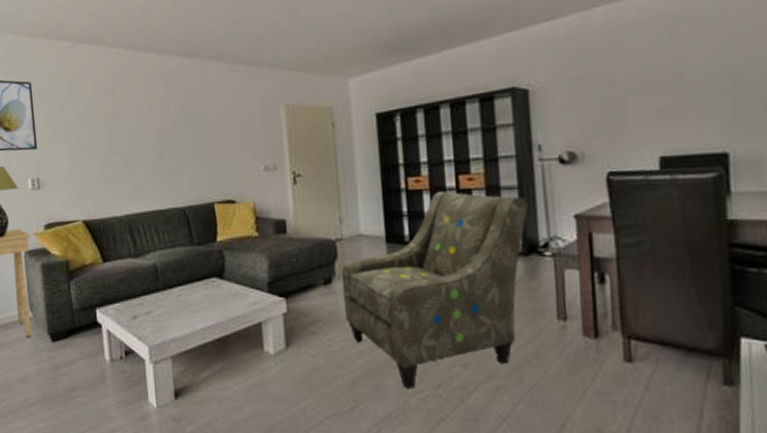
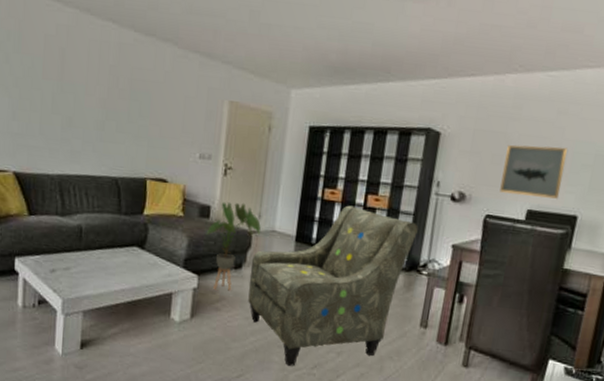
house plant: none [287,210,345,311] -> present [207,201,261,291]
wall art: none [614,75,698,143] -> present [499,145,569,199]

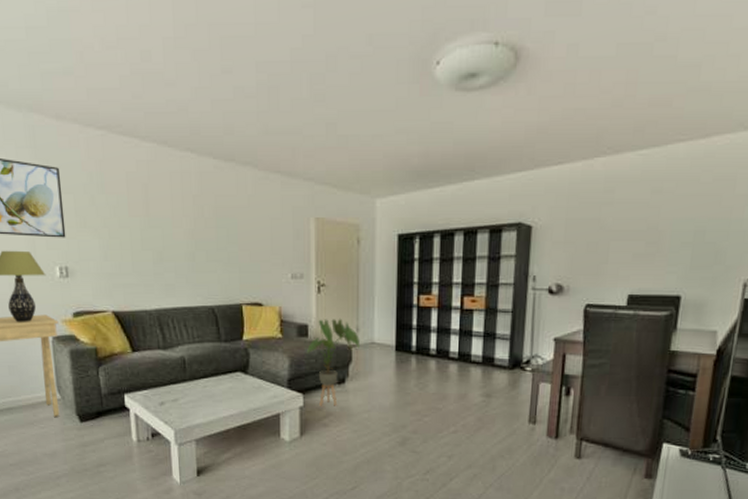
armchair: present [248,205,418,367] -> none [354,309,518,475]
wall art: present [499,145,569,199] -> none [598,227,666,282]

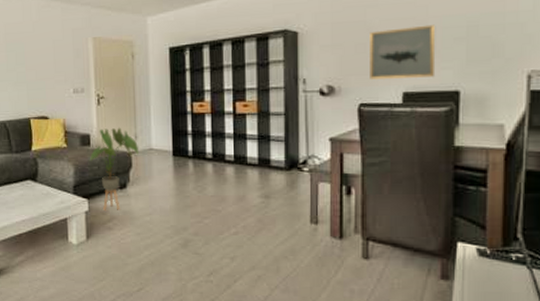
wall art: none [598,227,666,282] -> present [370,24,436,80]

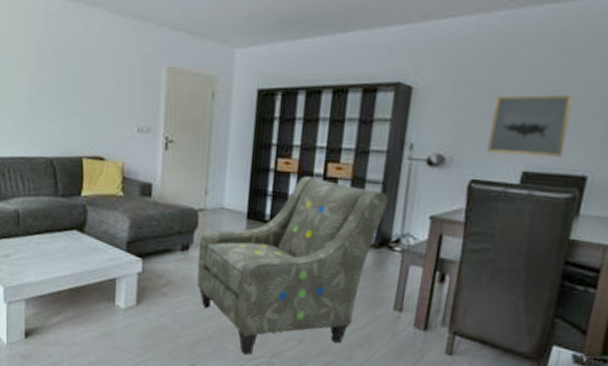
house plant: present [90,127,138,210] -> none [150,178,208,275]
armchair: none [134,115,291,276] -> present [197,176,389,356]

